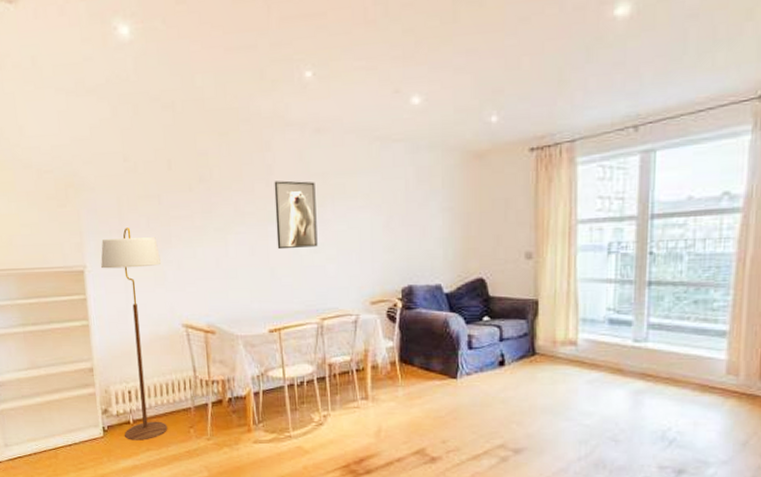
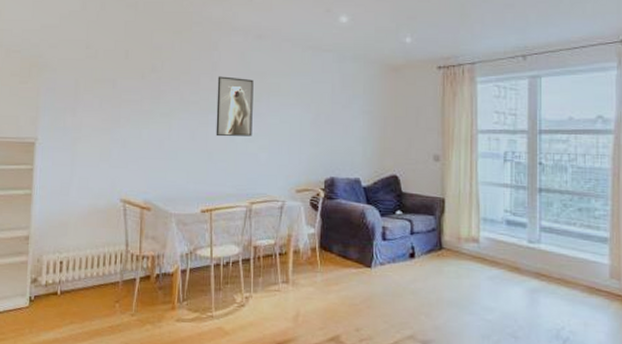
floor lamp: present [101,227,168,441] -> none [50,106,108,313]

